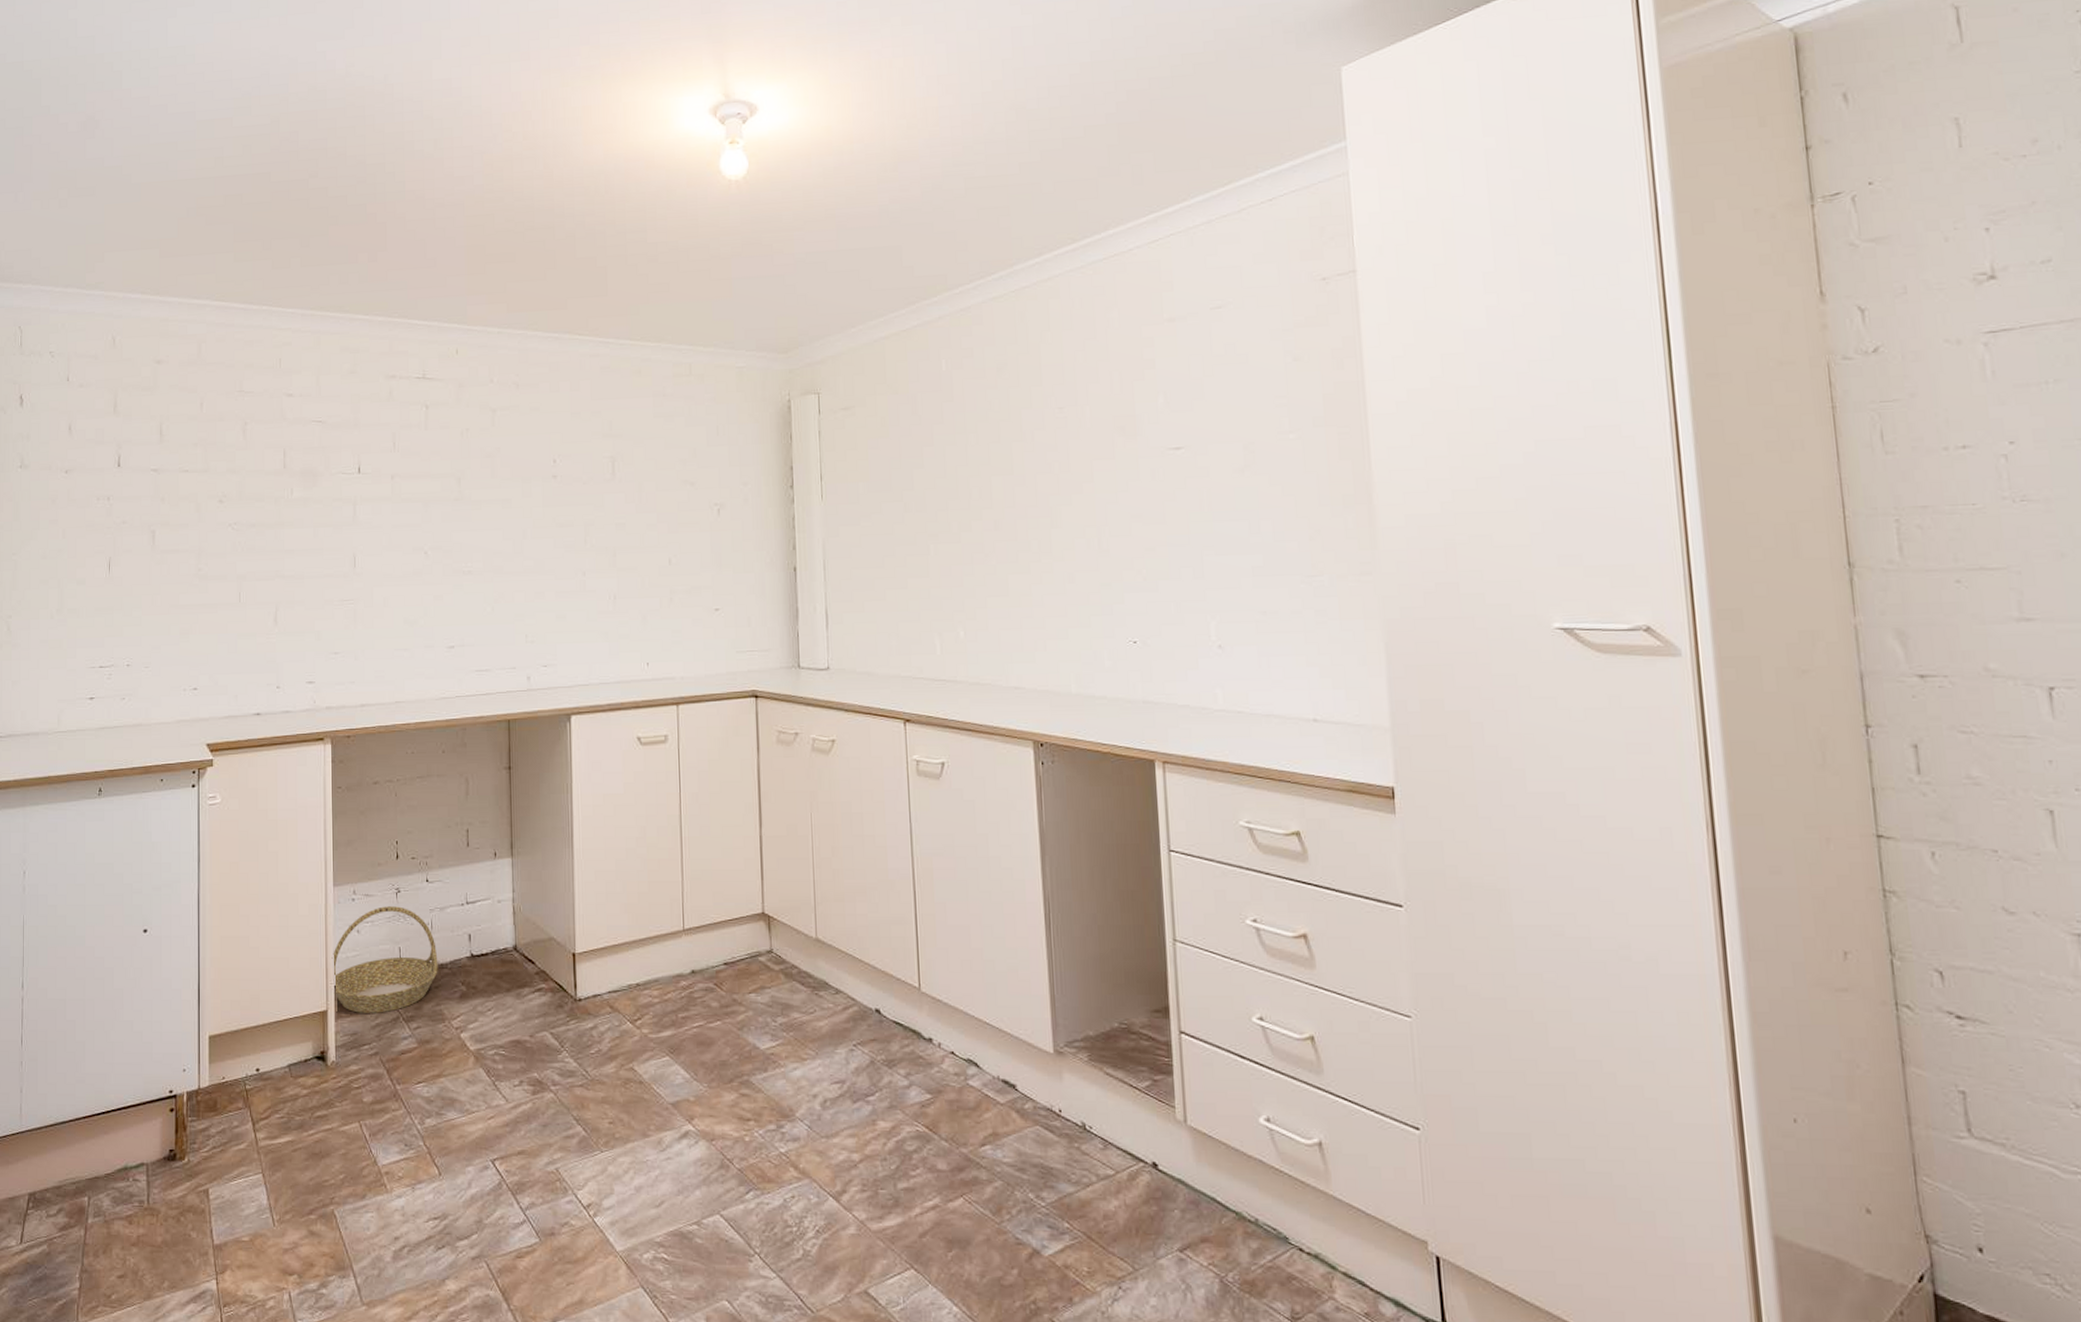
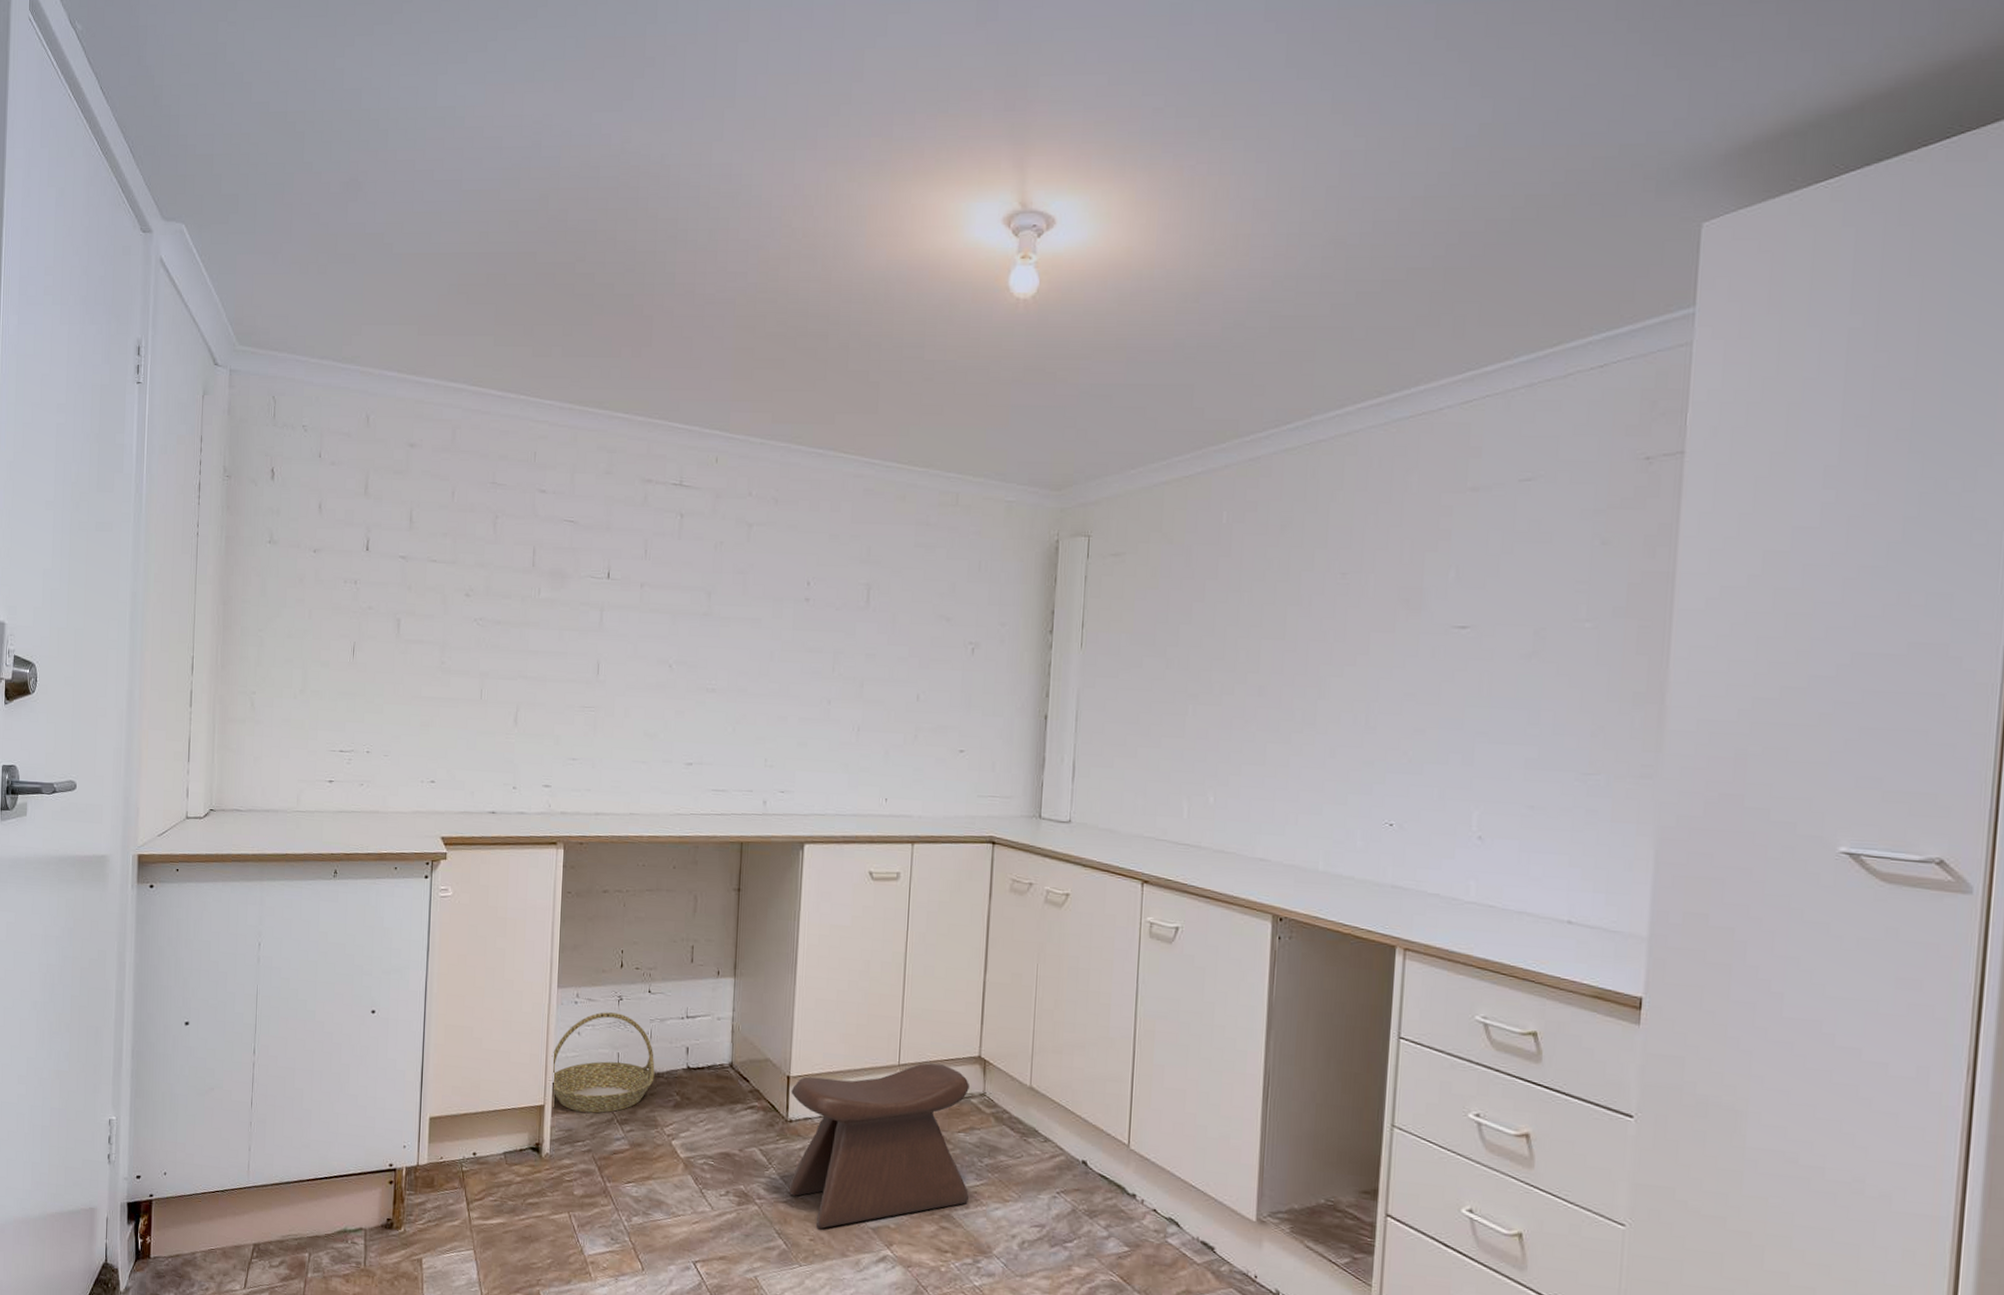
stool: none [577,925,766,1110] -> present [788,1063,970,1229]

